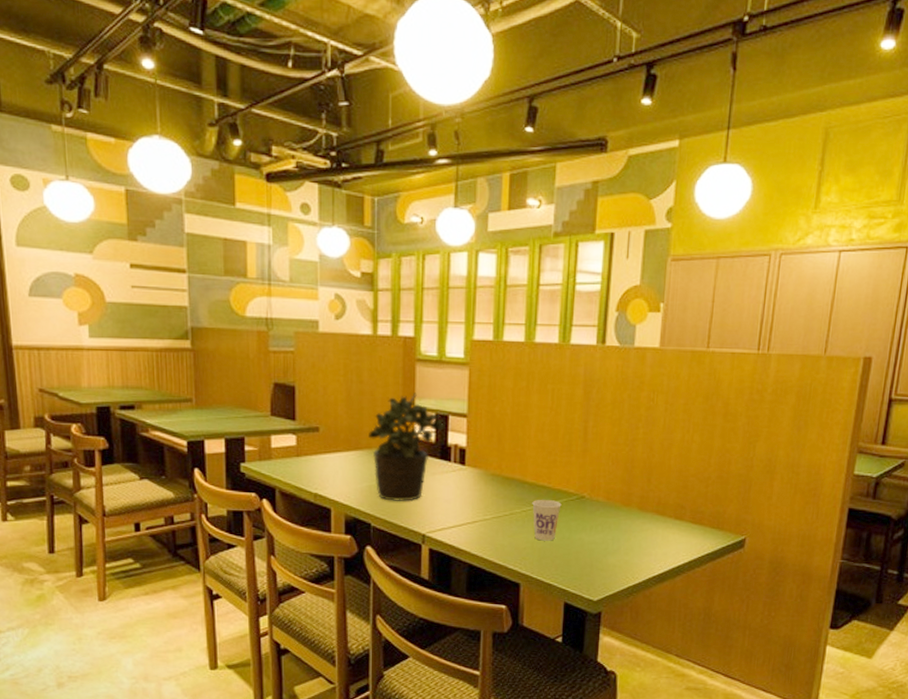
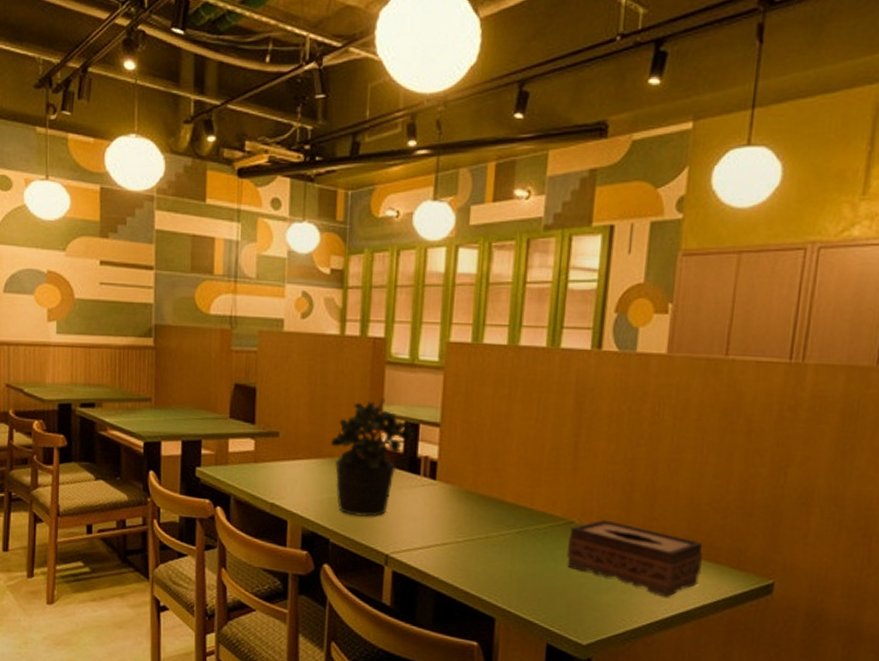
cup: present [532,499,562,541] -> none [511,522,546,571]
tissue box: none [579,493,690,556] -> present [566,519,703,597]

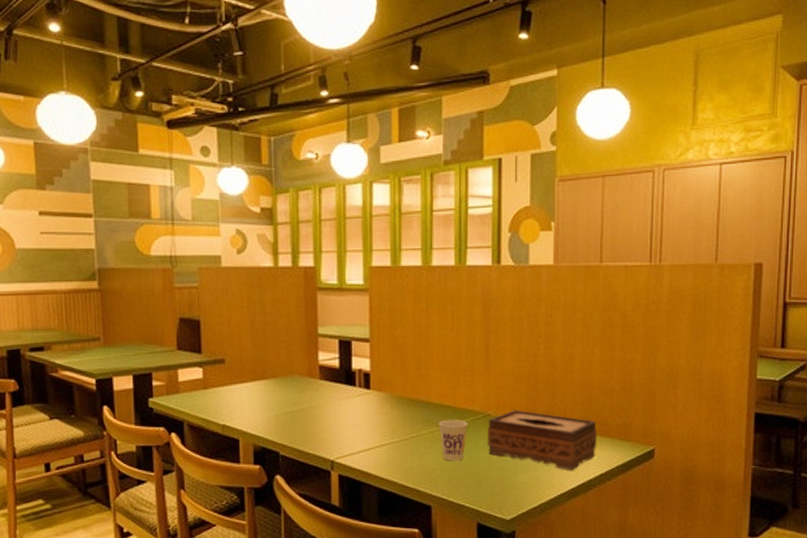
potted plant: present [330,398,415,517] -> none [272,320,349,429]
cup: none [511,522,546,571] -> present [439,419,468,461]

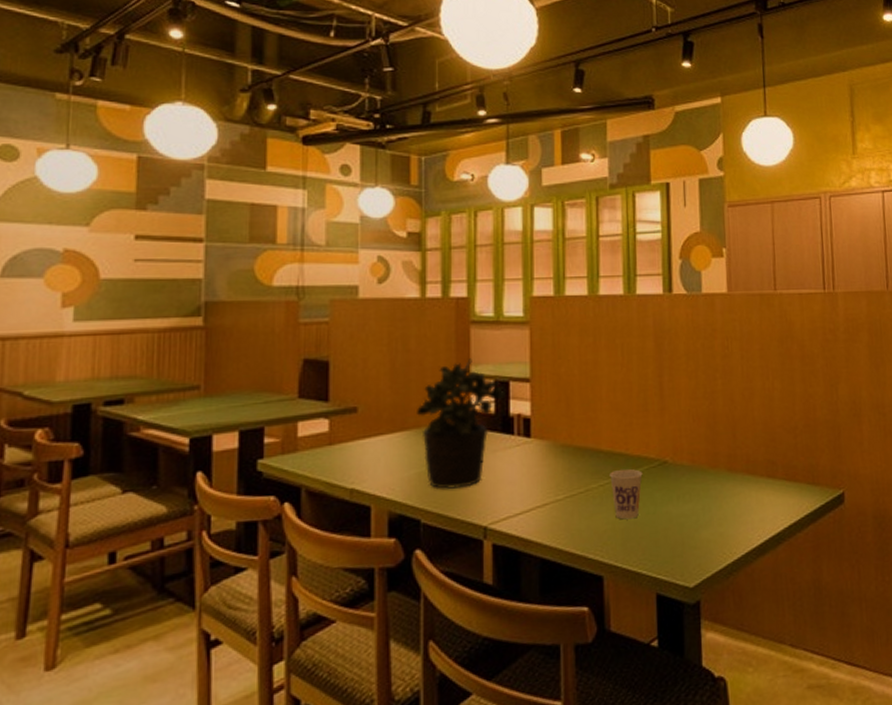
potted plant: none [272,320,349,429] -> present [415,358,506,489]
tissue box: present [487,410,597,471] -> none [664,455,784,523]

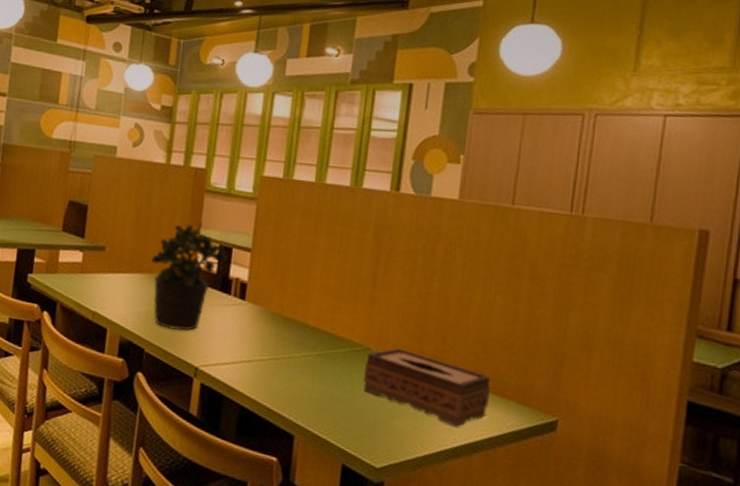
cup: present [609,469,643,520] -> none [313,345,345,393]
tissue box: none [664,455,784,523] -> present [362,348,490,427]

